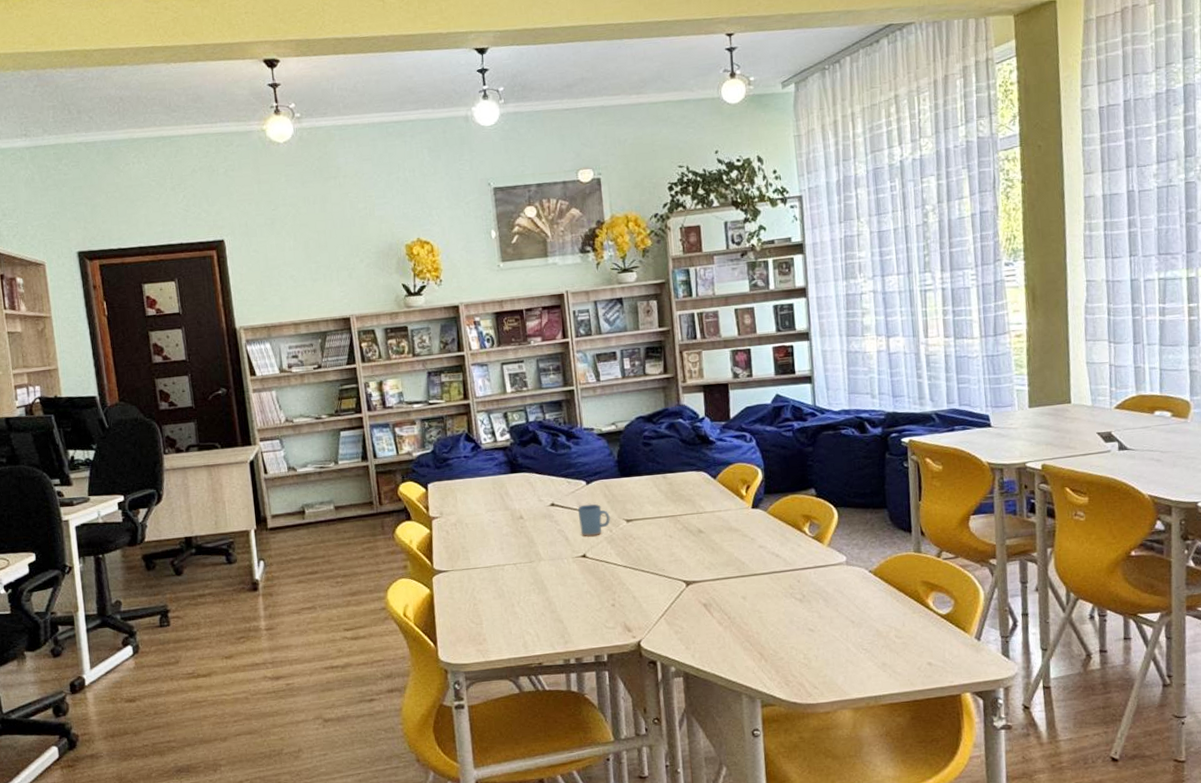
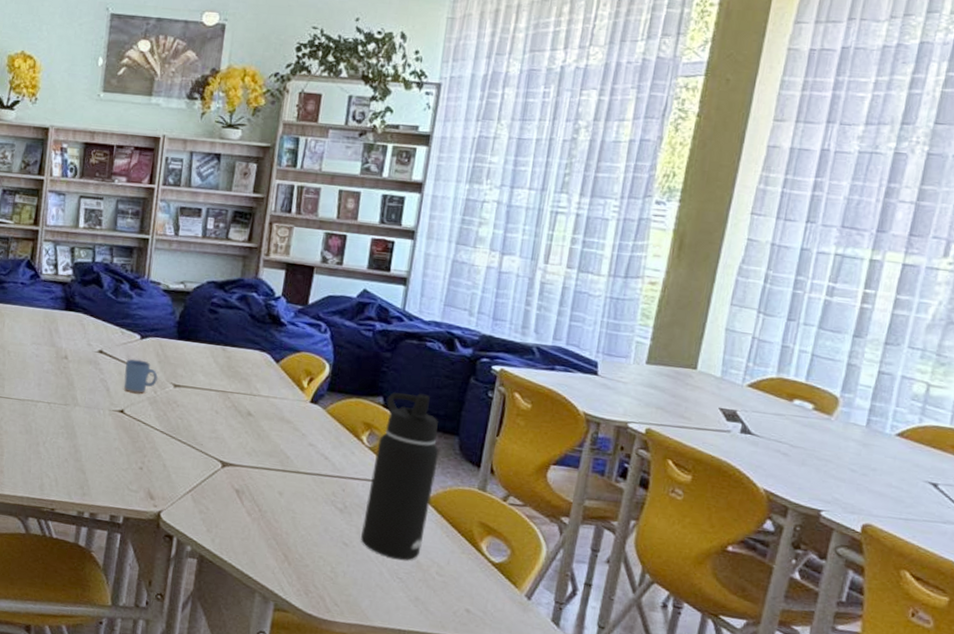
water bottle: none [818,477,878,632] -> present [361,392,439,560]

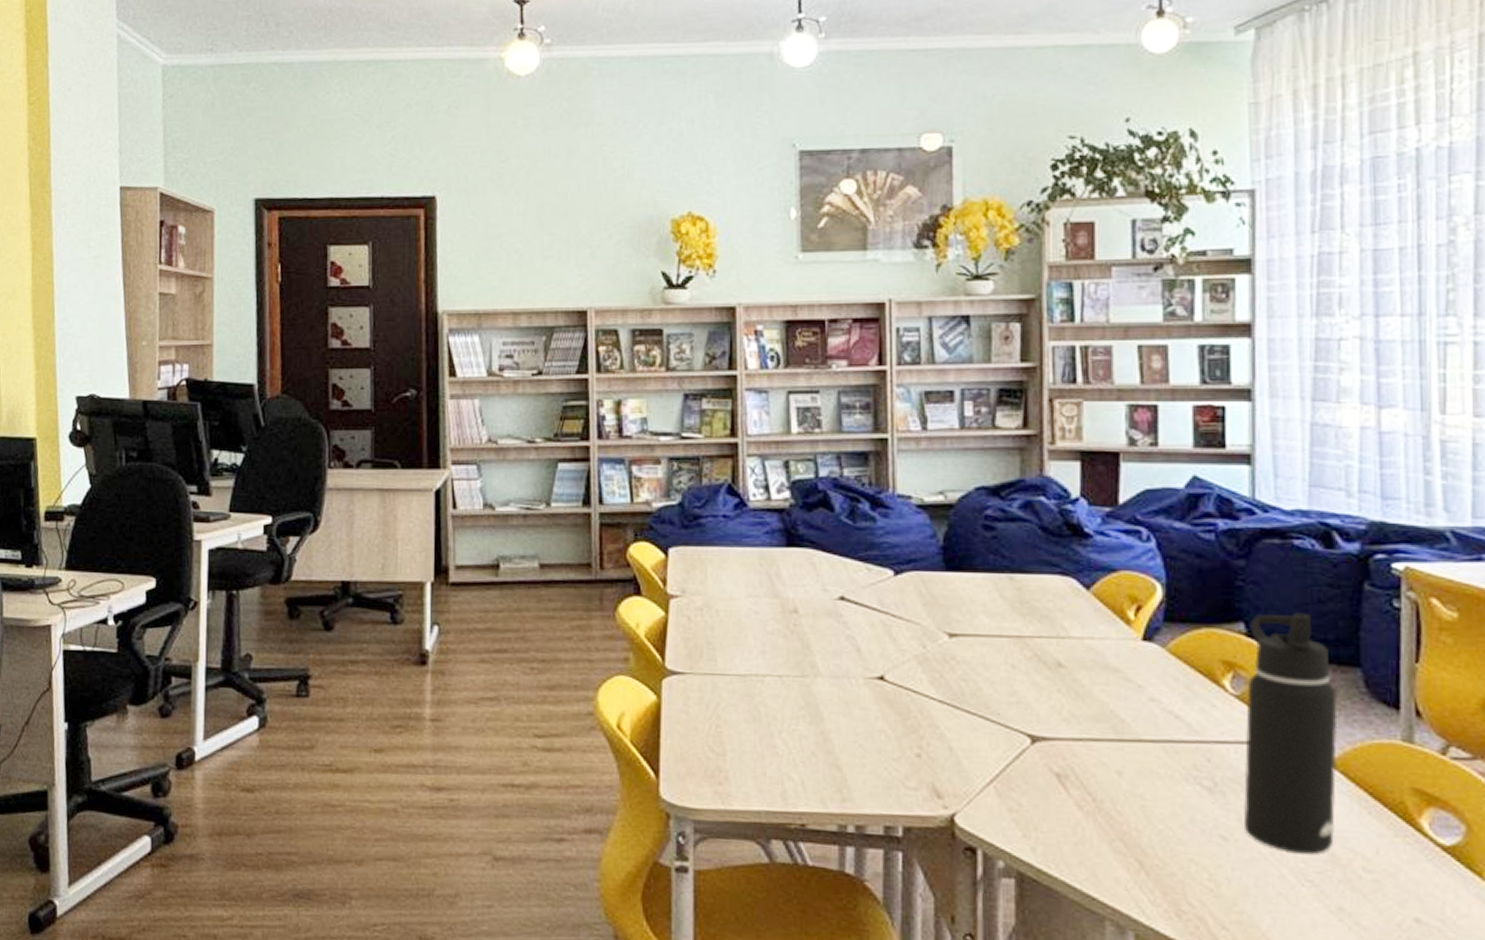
mug: present [123,359,158,394] -> none [879,604,925,652]

